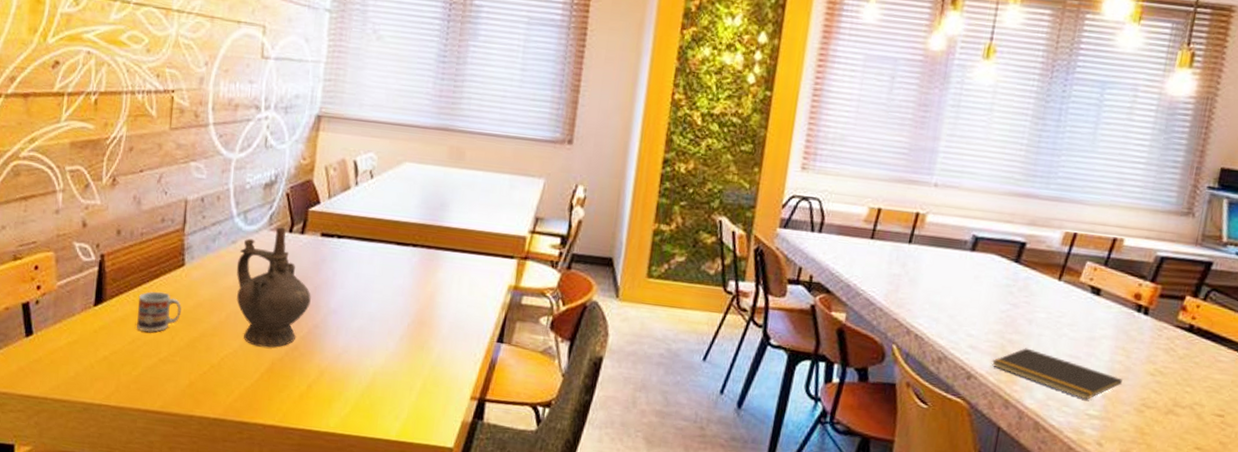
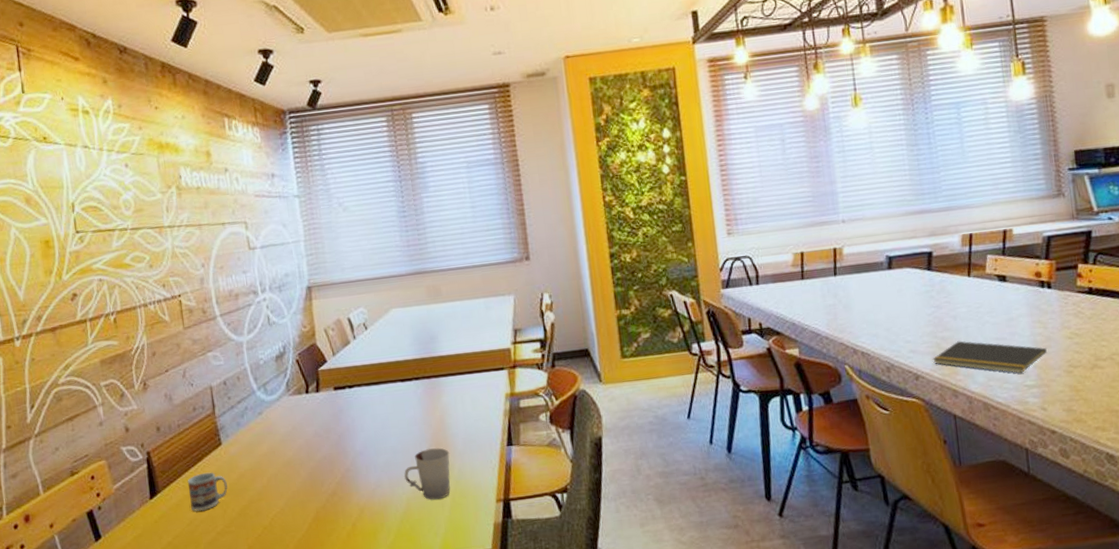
ceremonial vessel: present [236,227,311,348] -> none [267,390,338,501]
cup: none [375,324,432,382] -> present [403,448,451,500]

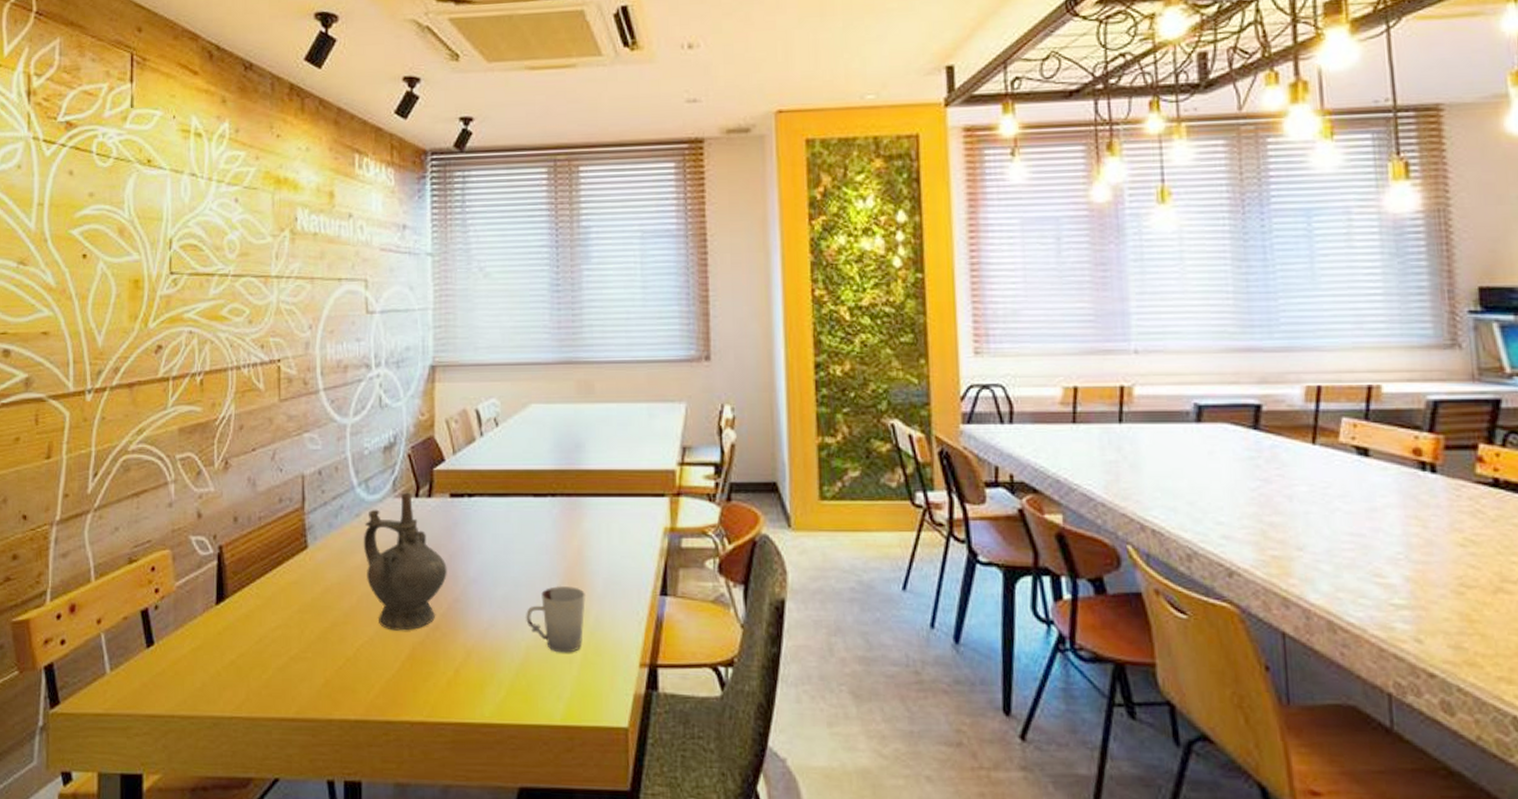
cup: present [187,472,228,512] -> none [262,580,308,628]
ceremonial vessel: none [267,390,338,501] -> present [363,492,447,631]
notepad: present [932,341,1047,374] -> none [1253,531,1426,587]

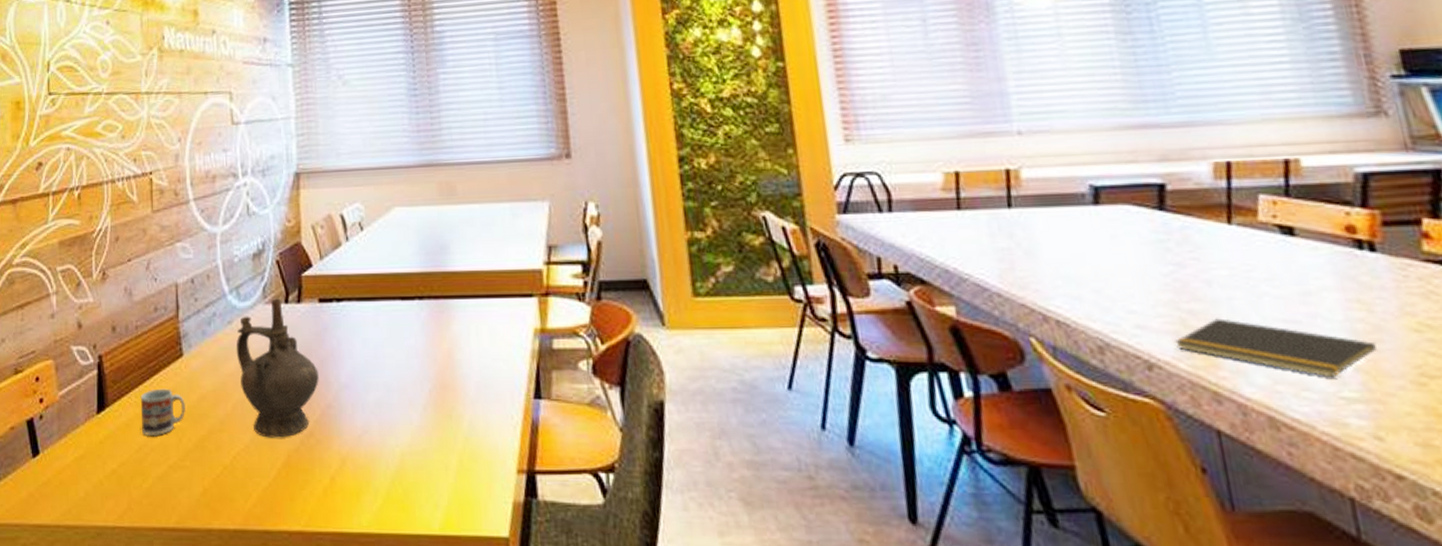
cup: none [262,580,308,628] -> present [140,388,185,437]
cup: present [525,585,585,653] -> none [398,389,458,459]
notepad: none [1253,531,1426,587] -> present [1173,318,1377,378]

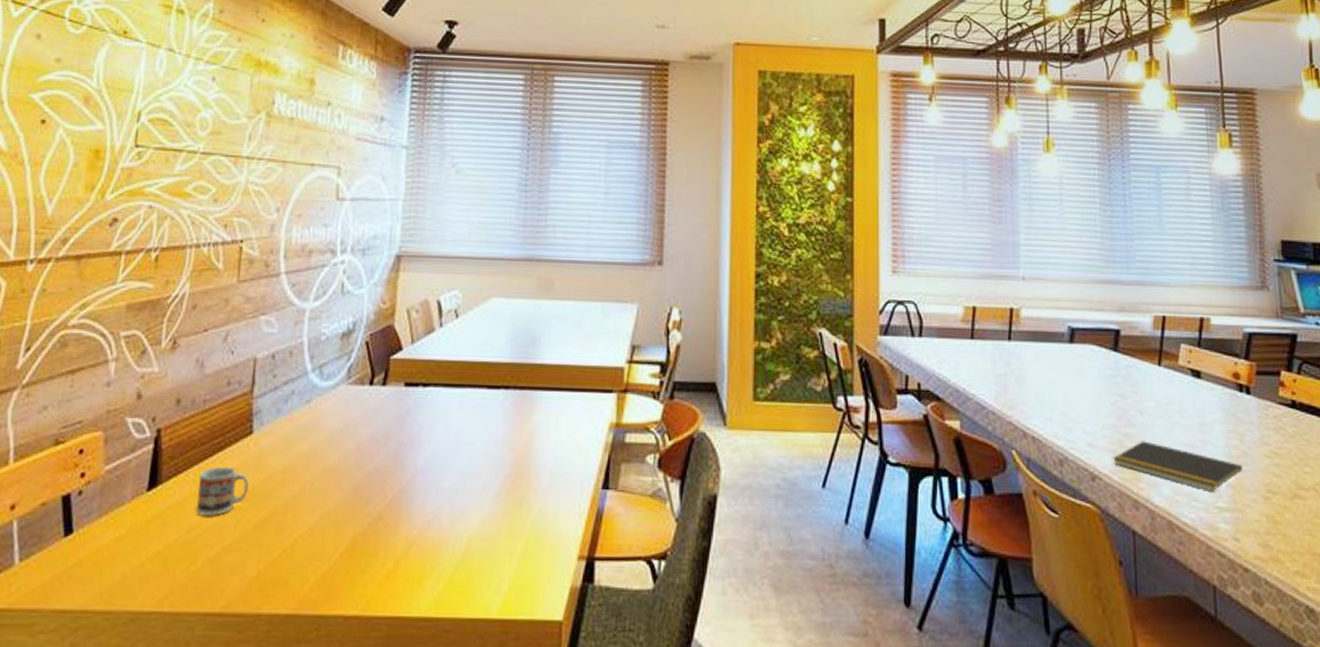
ceremonial vessel: present [236,298,319,438] -> none [311,379,396,521]

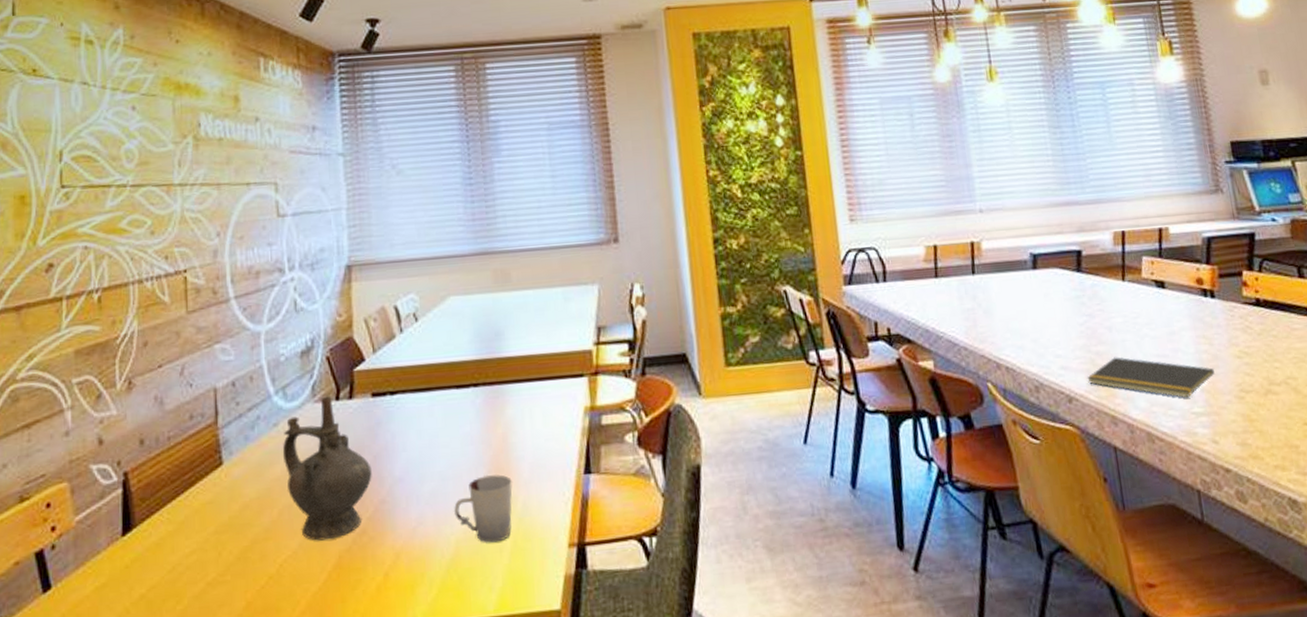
cup: present [197,466,249,517] -> none [173,500,226,554]
ceremonial vessel: none [311,379,396,521] -> present [282,396,372,541]
cup: none [469,477,530,545] -> present [453,474,513,543]

